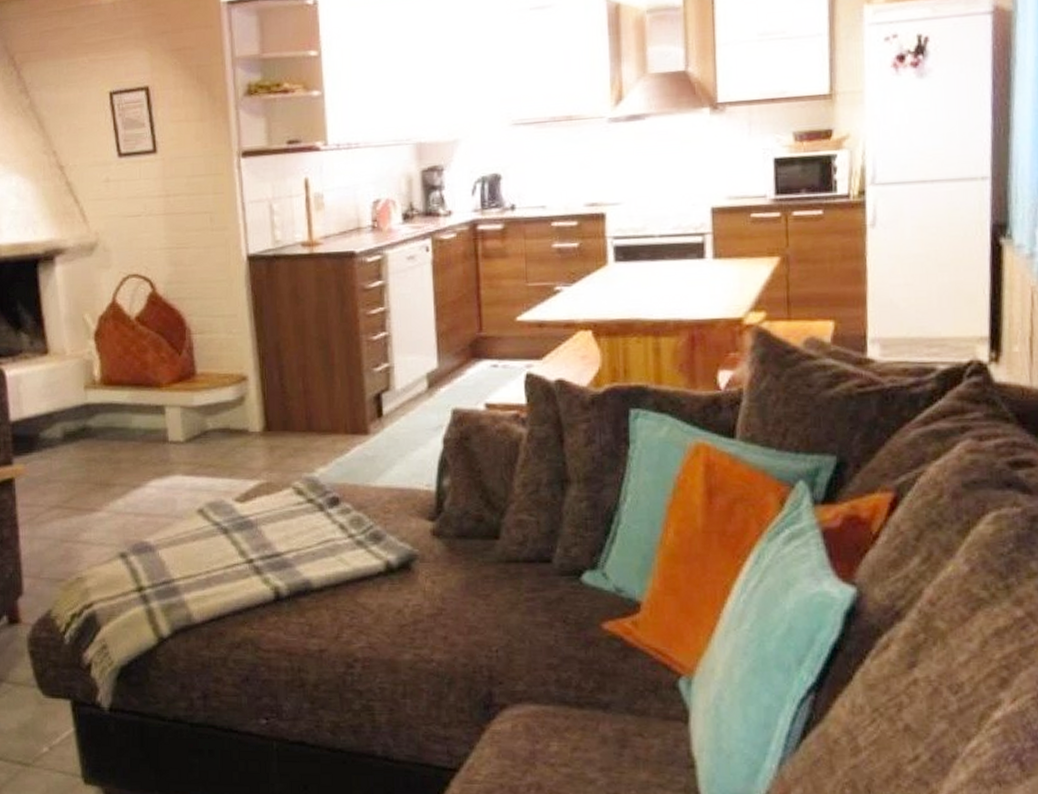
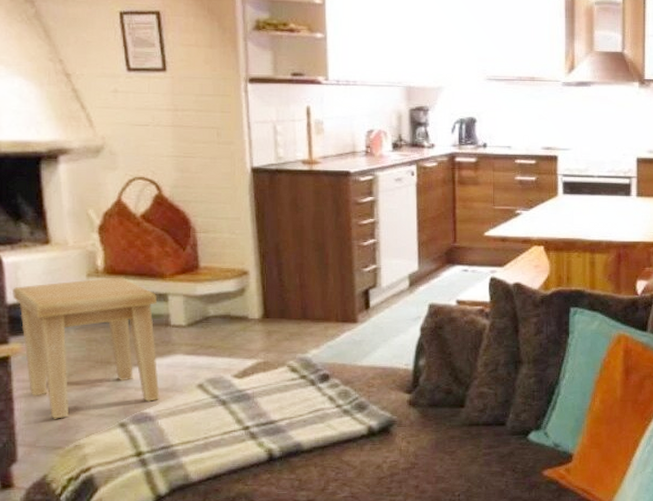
side table: none [15,388,160,548] -> present [13,277,160,419]

